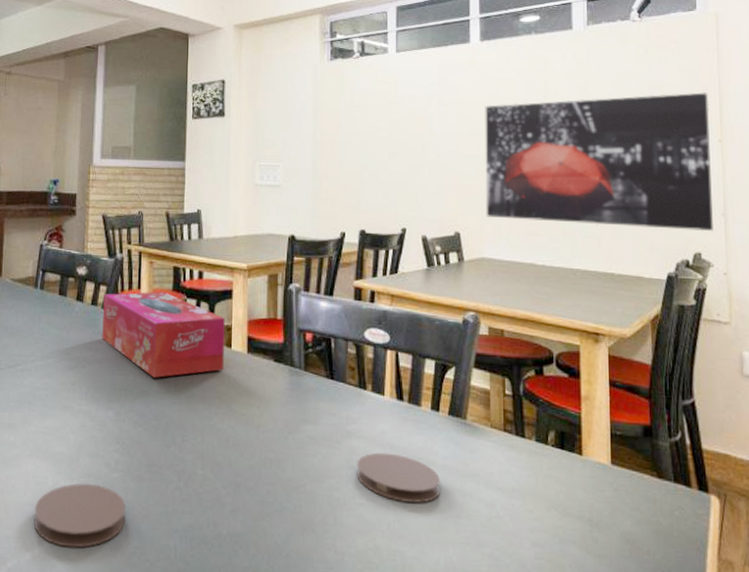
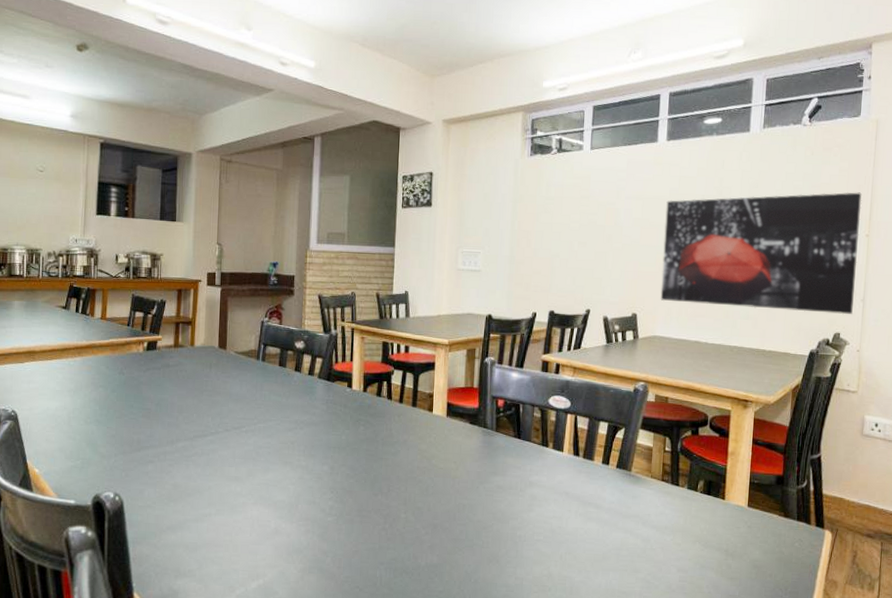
coaster: present [33,483,126,548] -> none [258,525,339,578]
tissue box: present [102,291,225,378] -> none [318,363,428,438]
coaster: present [357,452,440,503] -> none [537,499,606,539]

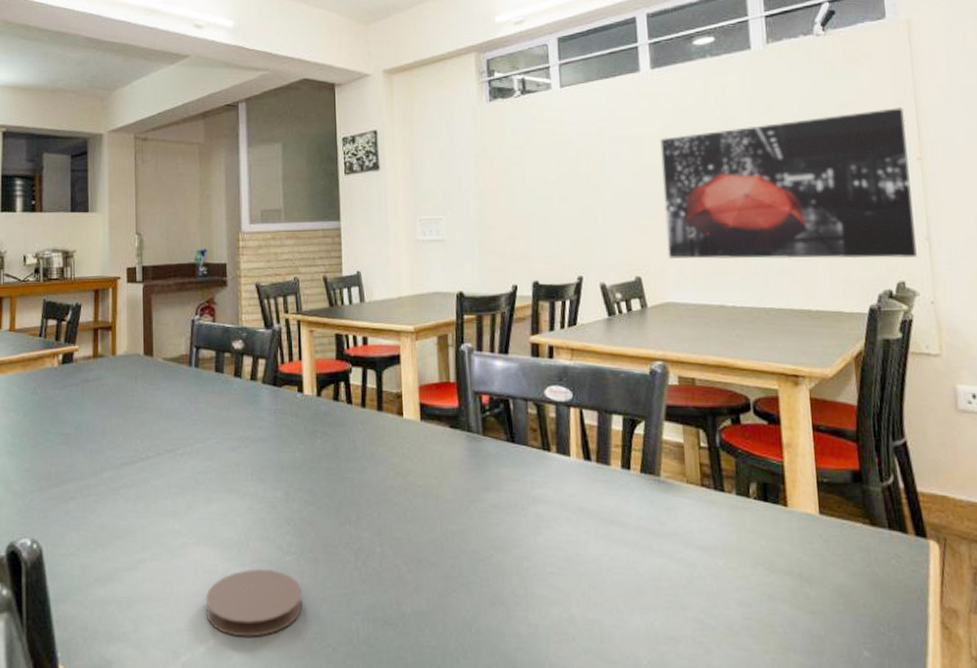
coaster: none [258,525,339,578] -> present [205,568,303,637]

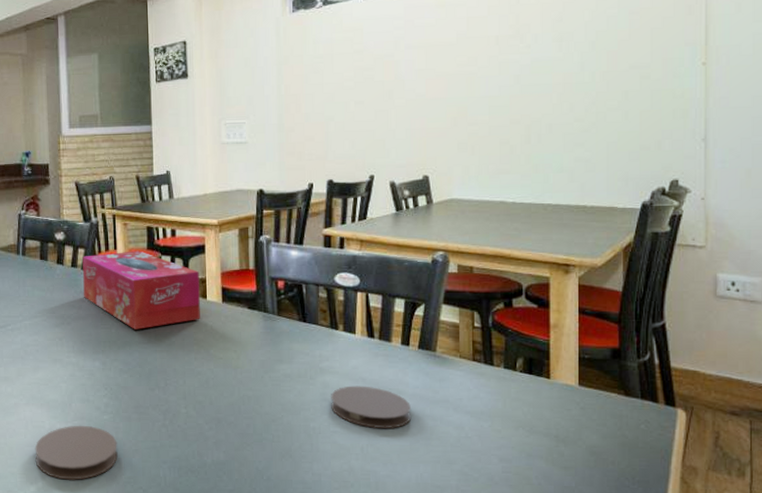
tissue box: none [263,361,396,453] -> present [82,250,200,330]
coaster: none [545,517,636,568] -> present [331,386,411,428]
wall art: present [660,107,917,259] -> none [454,14,694,159]

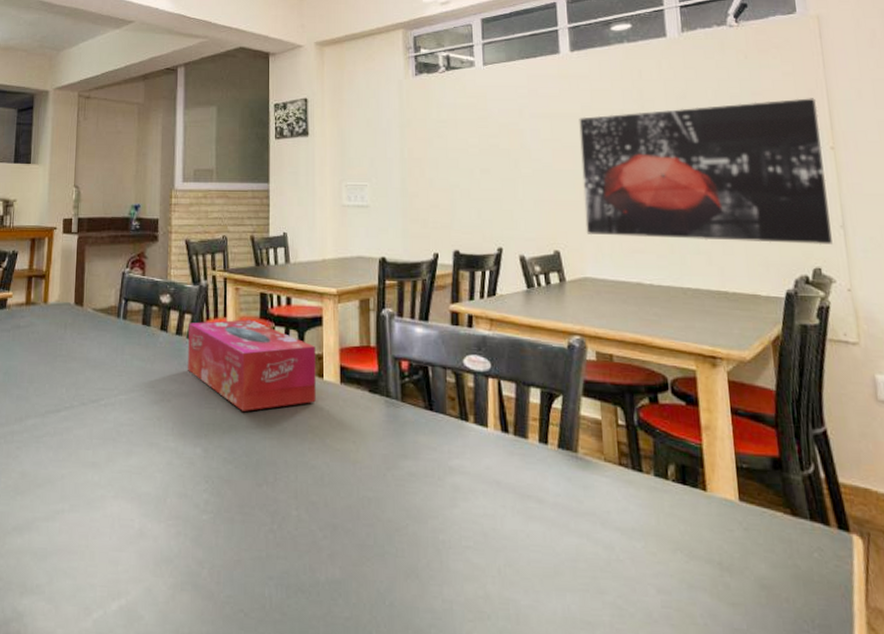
coaster: present [35,425,118,480] -> none [120,526,217,597]
coaster: present [331,386,411,428] -> none [462,490,553,545]
wall art: none [454,14,694,159] -> present [579,98,832,245]

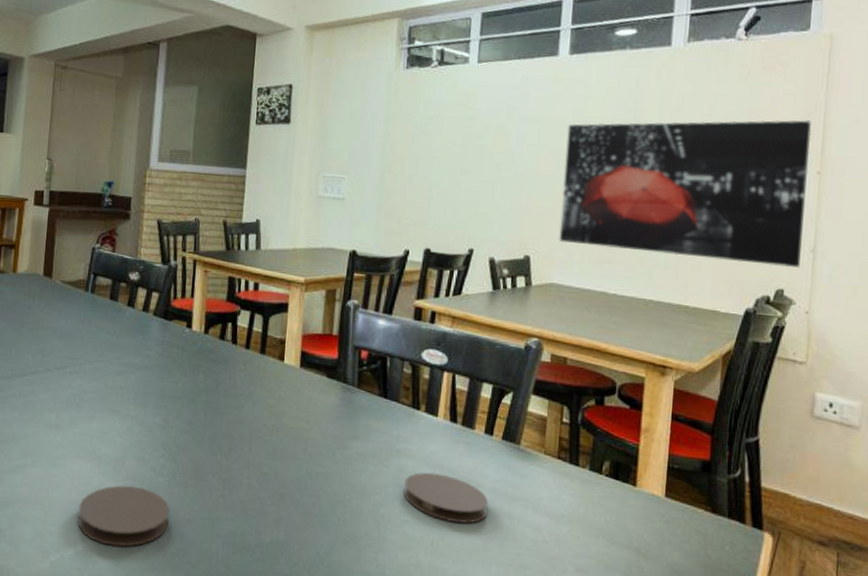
coaster: none [120,526,217,597] -> present [77,485,170,547]
tissue box: present [188,319,316,411] -> none [152,300,279,387]
coaster: none [462,490,553,545] -> present [404,472,488,524]

